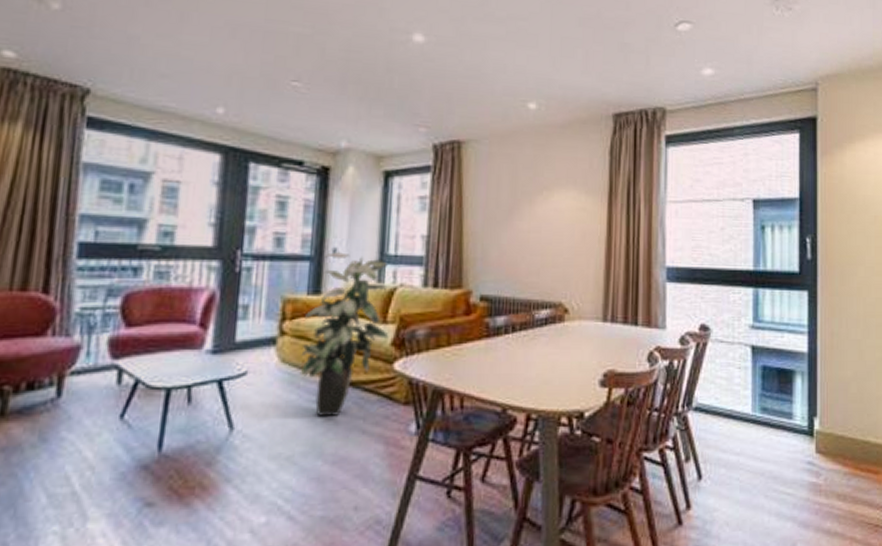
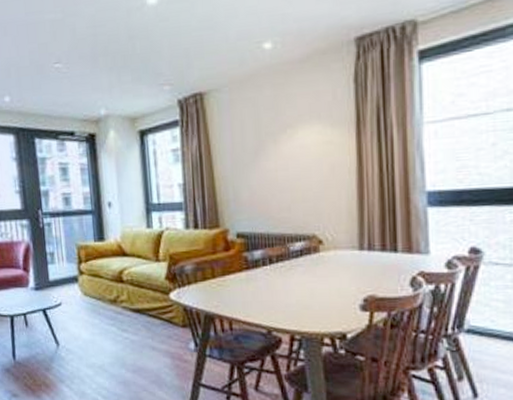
indoor plant: present [299,252,389,416] -> none [95,205,163,336]

